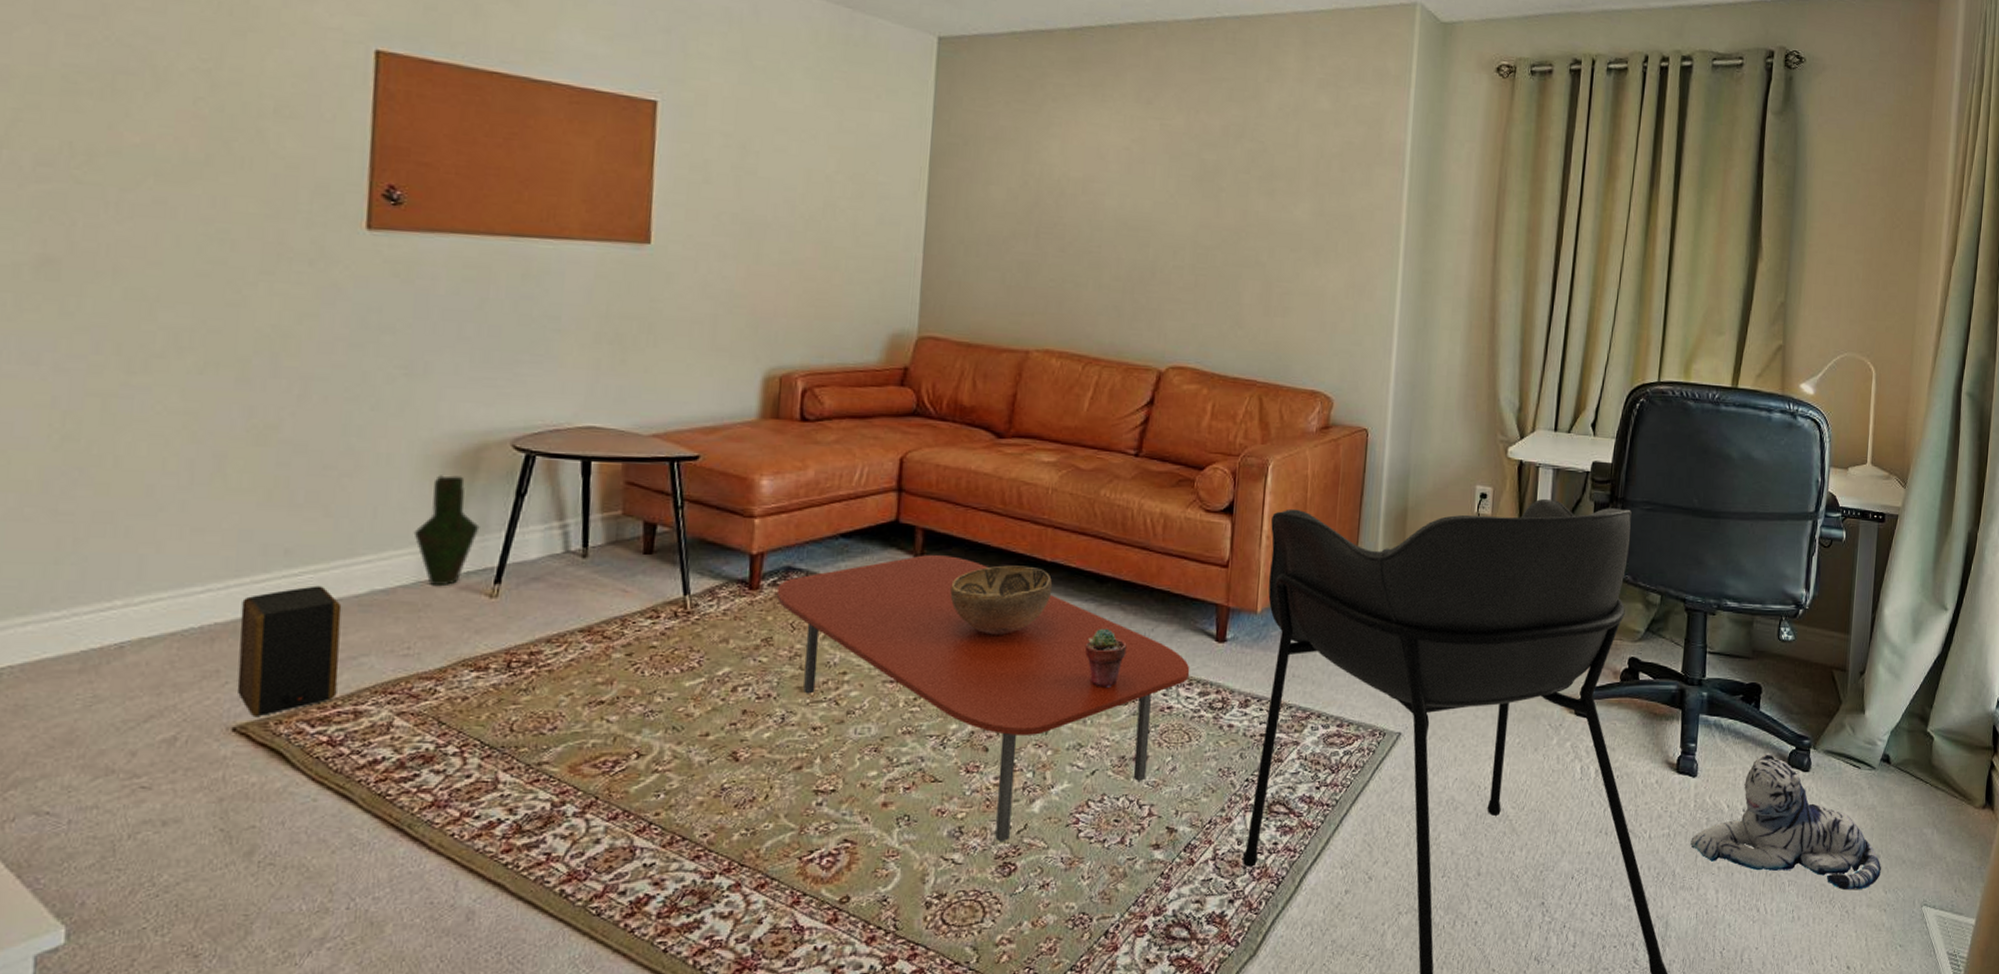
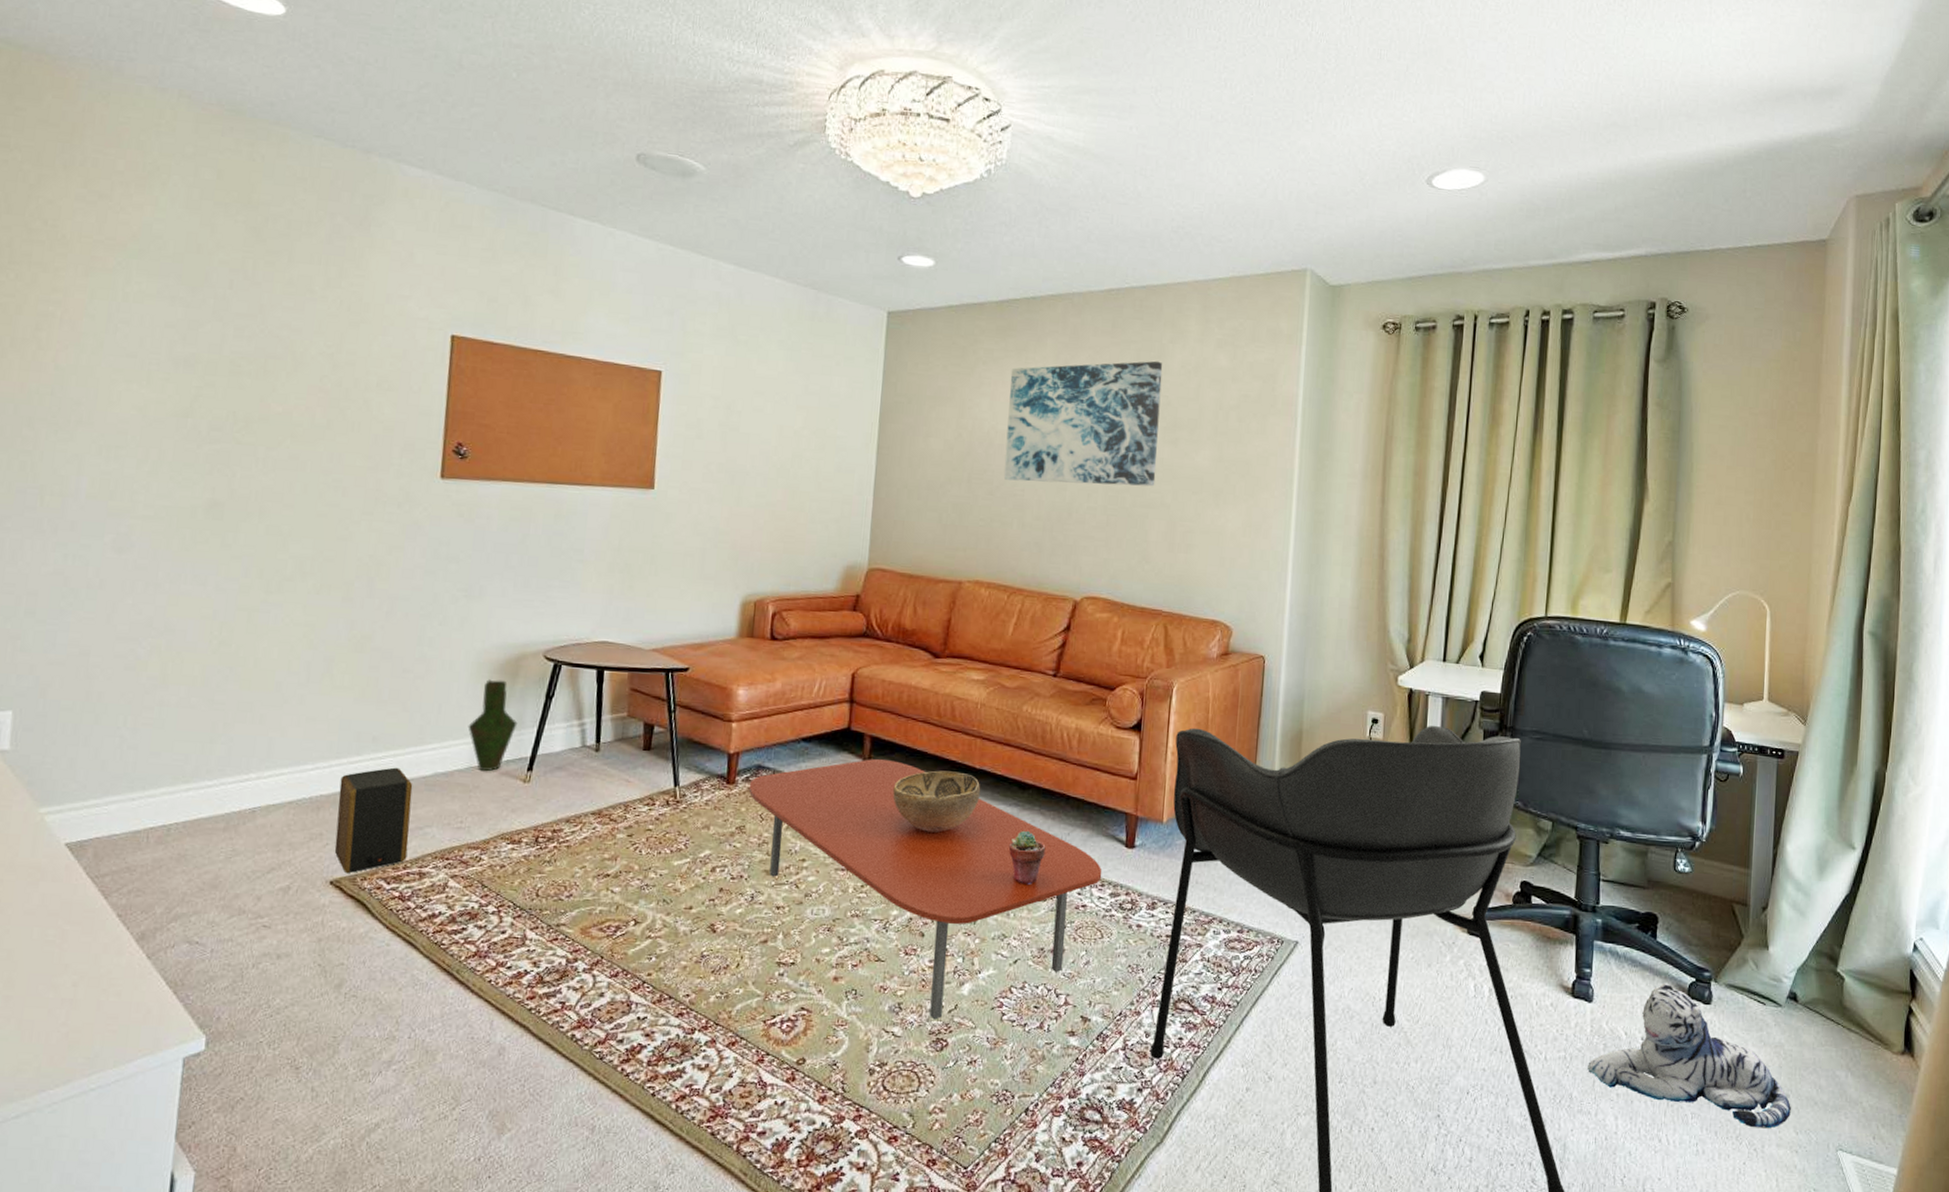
wall art: none [1077,101,1258,243] -> present [1004,361,1163,487]

